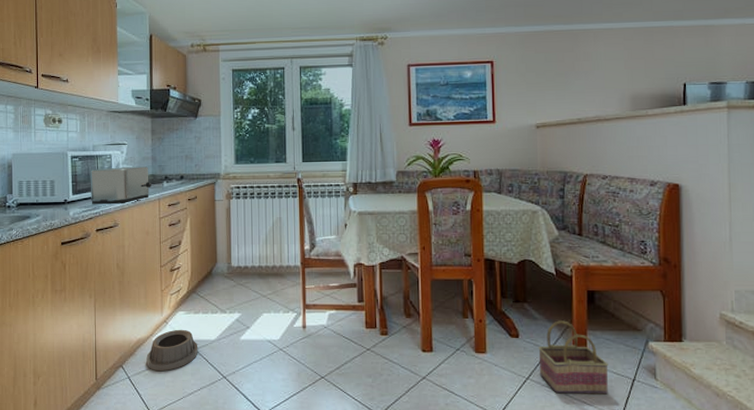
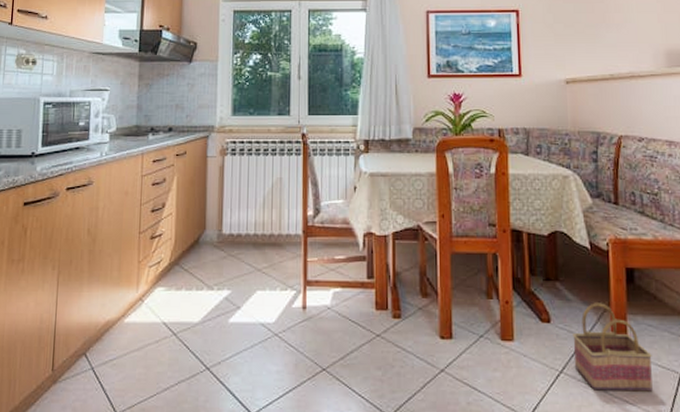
toaster: present [90,166,151,205] -> none [62,116,135,159]
pet bowl: present [146,329,198,372] -> none [115,309,179,361]

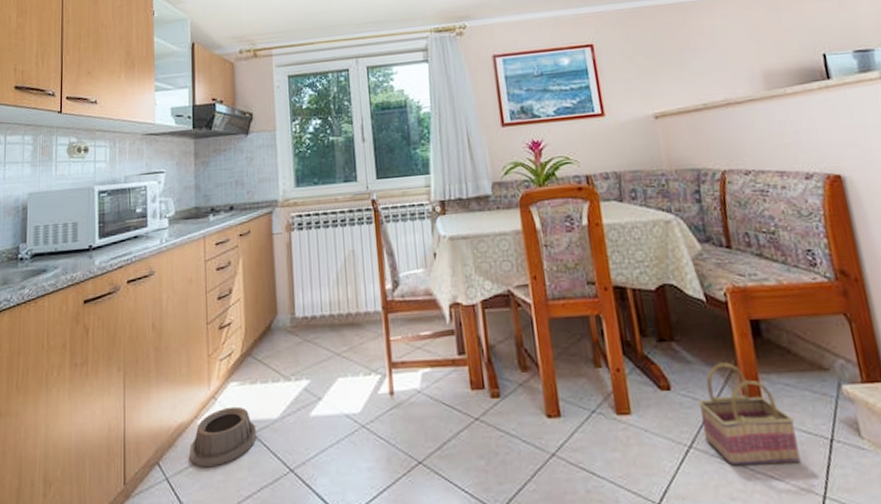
pet bowl: none [115,309,179,361] -> present [190,406,257,468]

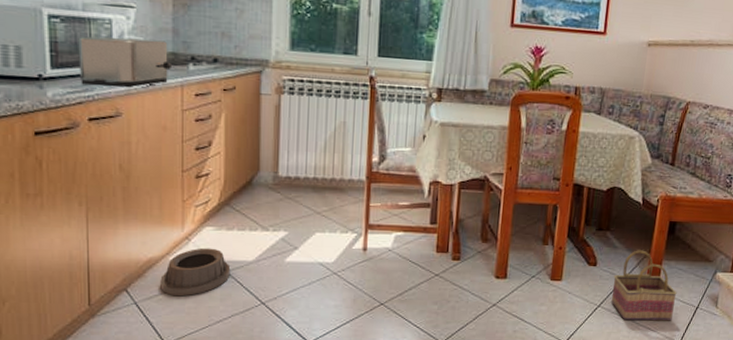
toaster: none [120,197,195,250] -> present [78,36,171,89]

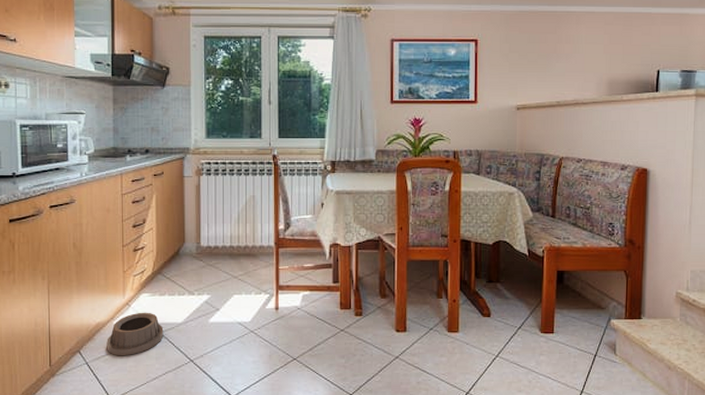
toaster: present [78,36,171,89] -> none [42,138,113,179]
basket: present [611,250,677,321] -> none [508,300,573,370]

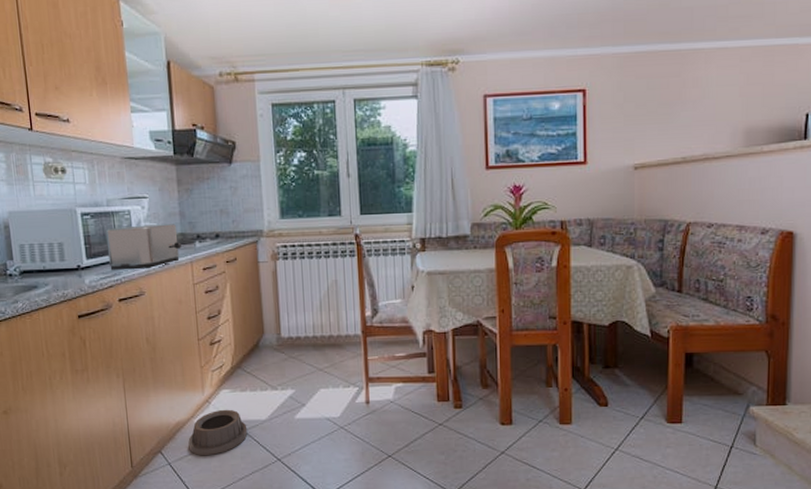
toaster: none [42,138,113,179] -> present [105,224,181,271]

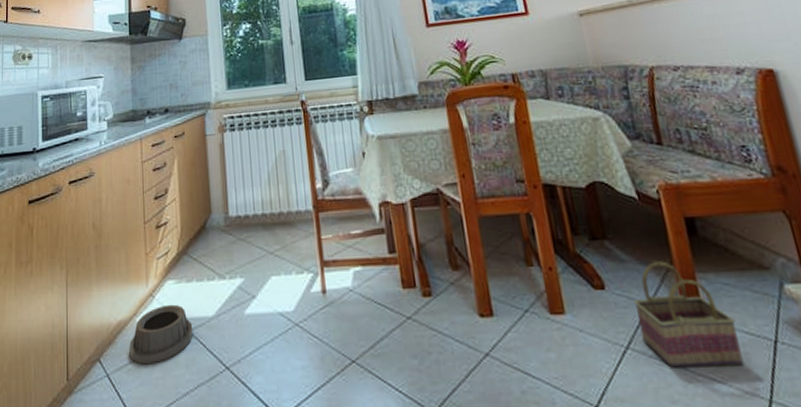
toaster: present [105,224,181,271] -> none [62,101,132,152]
basket: none [629,386,705,464] -> present [633,261,744,368]

